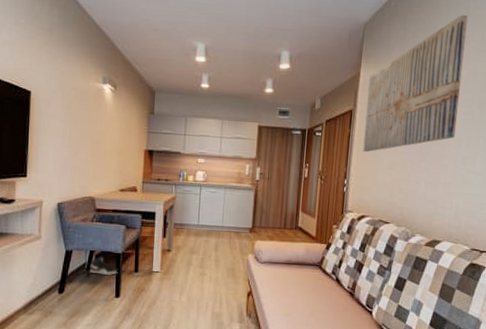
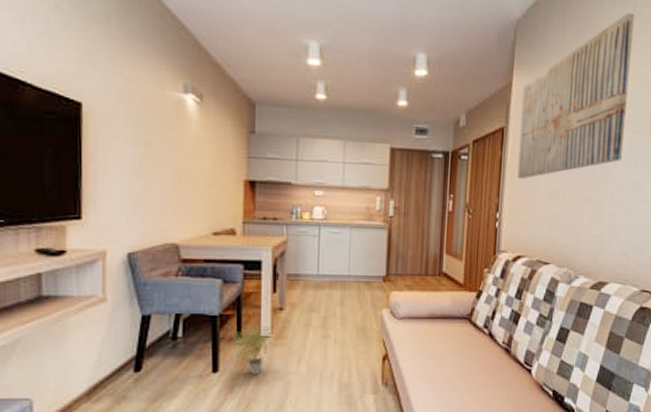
sneaker: present [89,256,119,276] -> none [175,321,215,346]
potted plant: none [130,260,162,301] -> present [230,322,273,374]

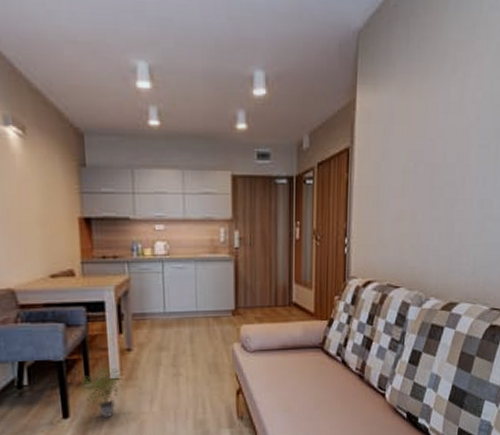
wall art: present [517,12,635,180] -> none [364,17,481,202]

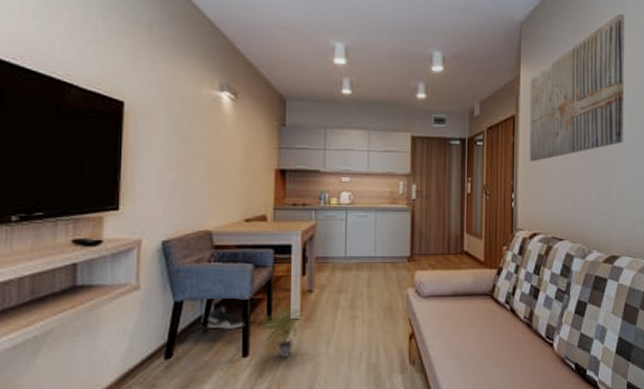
sneaker: none [20,368,63,392] -> present [206,306,246,330]
wall art: none [364,17,481,202] -> present [529,13,625,162]

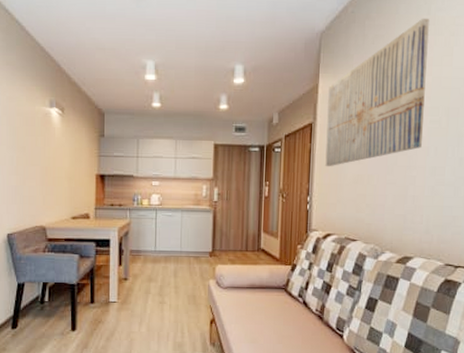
sneaker: present [206,306,246,330] -> none [43,288,74,309]
potted plant: present [261,305,302,357] -> none [86,290,119,333]

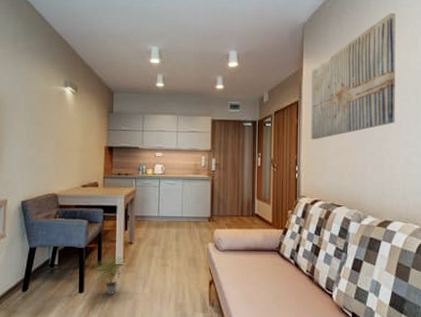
potted plant: none [86,290,119,333] -> present [93,253,124,295]

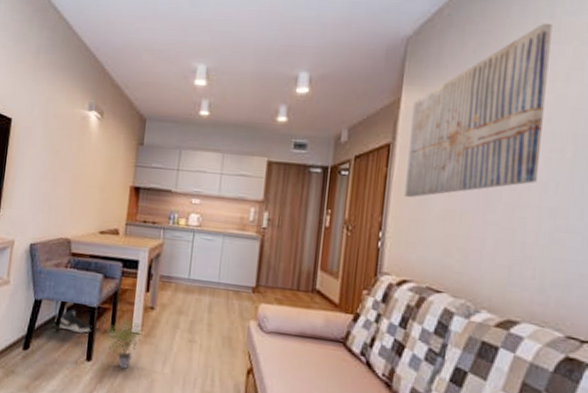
sneaker: none [53,252,82,271] -> present [59,309,92,334]

